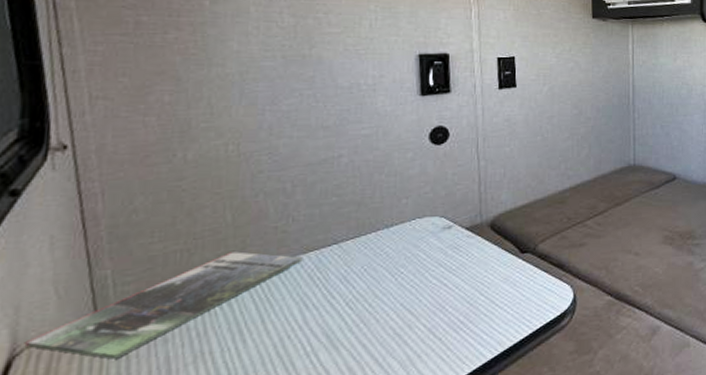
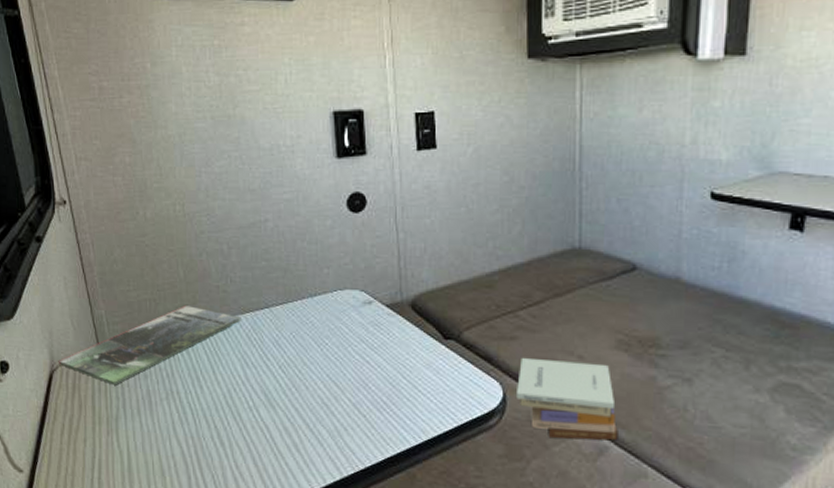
books: none [585,257,667,328] -> present [517,357,618,441]

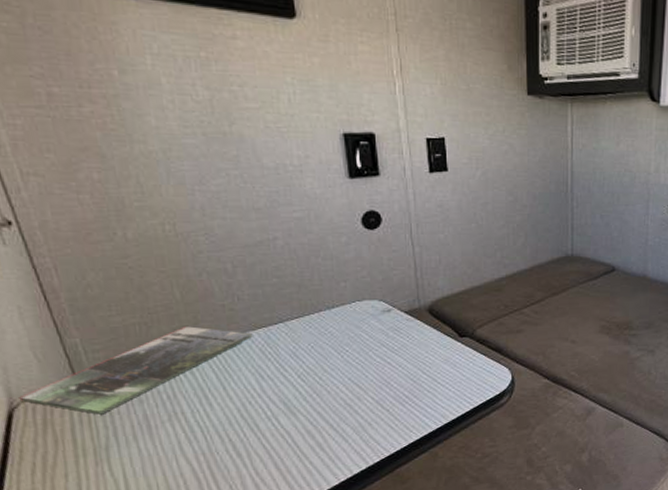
books: present [517,357,618,441] -> none [523,345,602,408]

